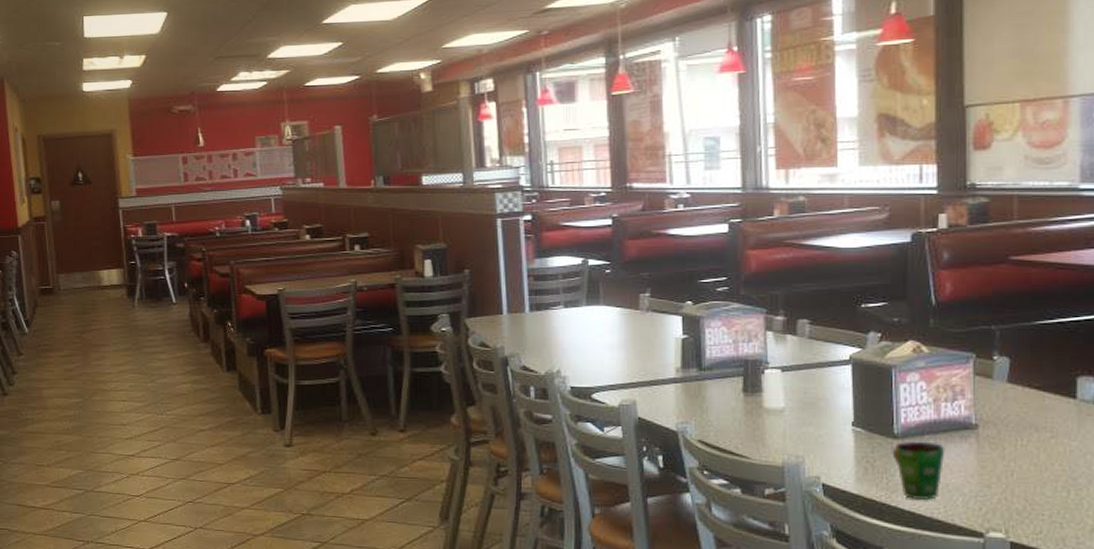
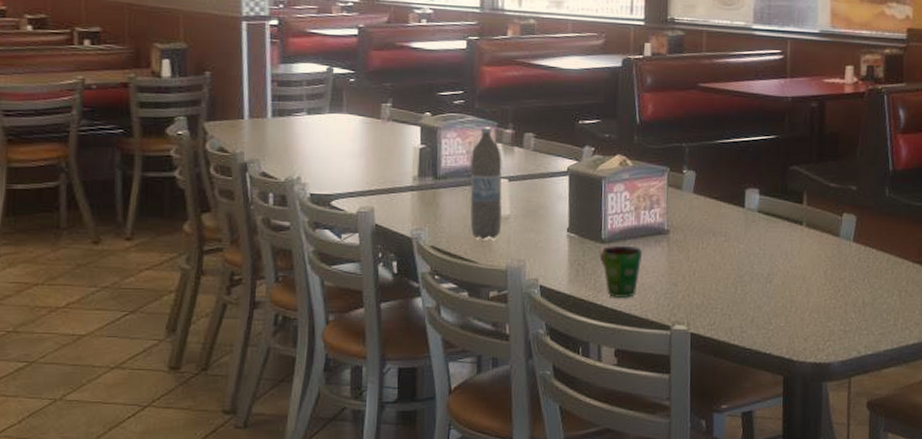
water bottle: none [738,313,775,434] -> present [470,126,502,239]

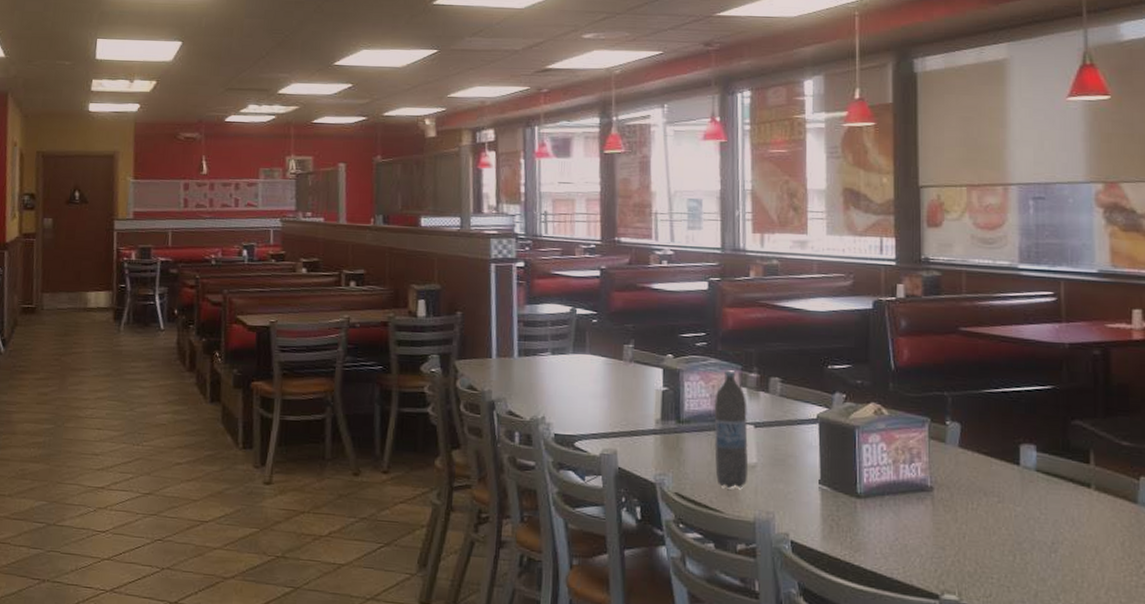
cup: present [599,245,643,298] -> none [855,501,904,560]

